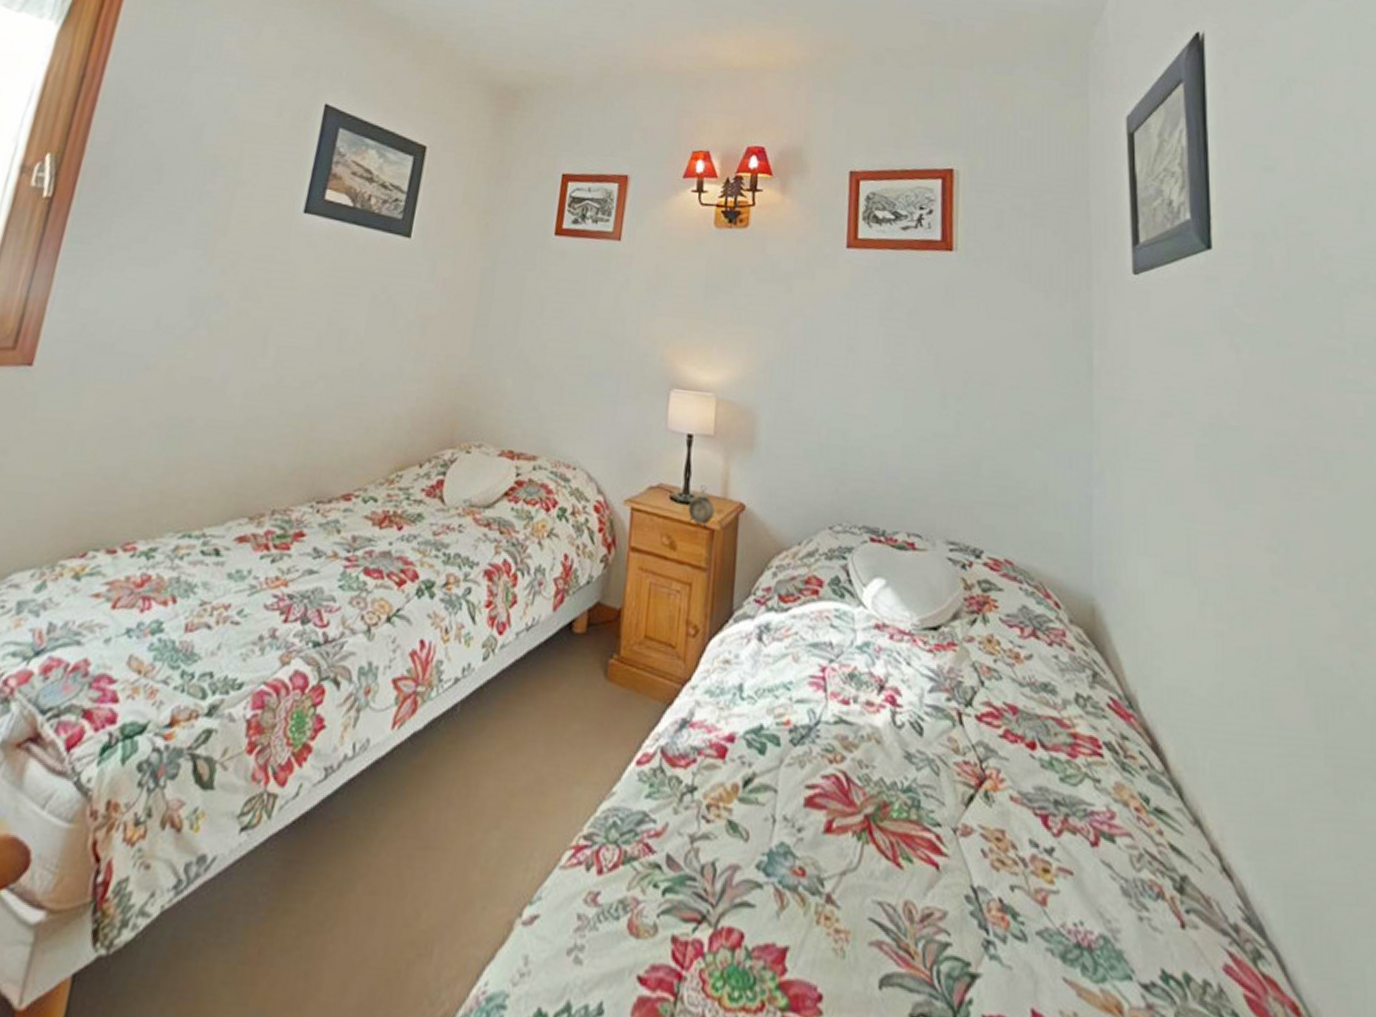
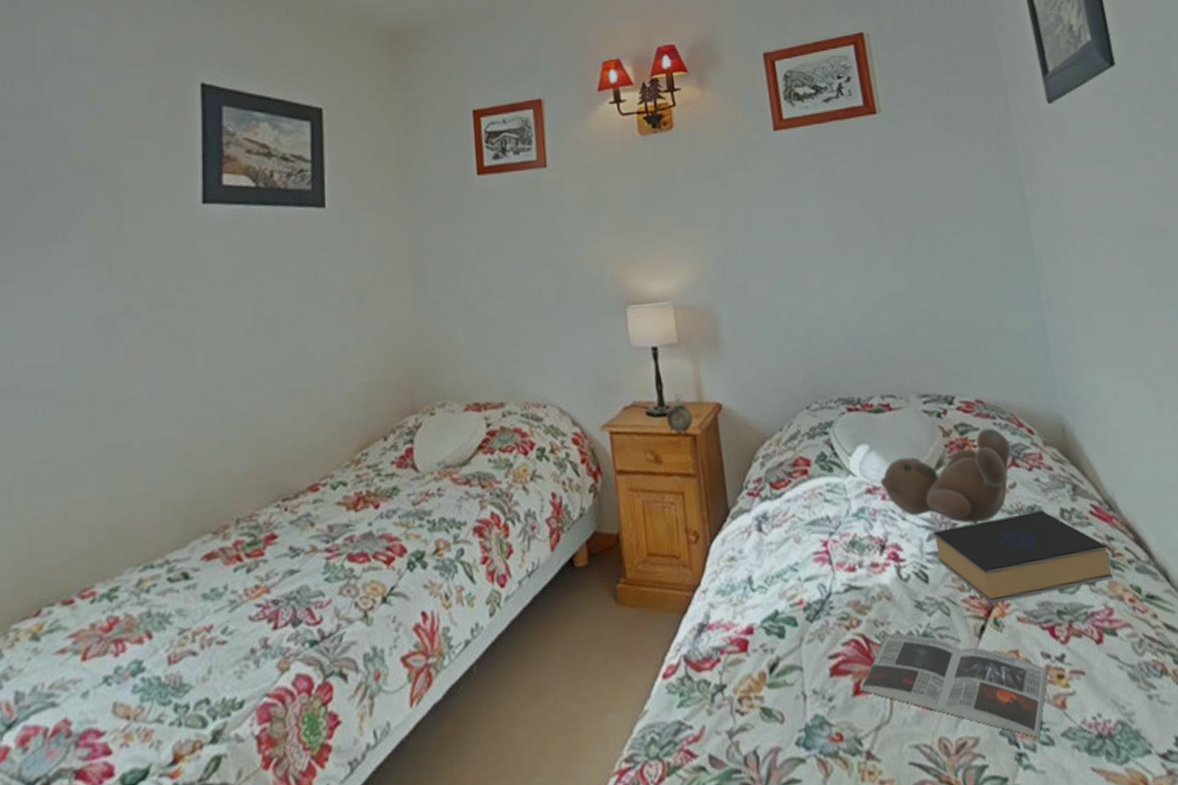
magazine: none [832,777,1033,929] -> present [860,633,1048,738]
teddy bear: none [890,591,1032,687] -> present [880,428,1011,523]
book: none [936,684,1121,781] -> present [933,511,1113,604]

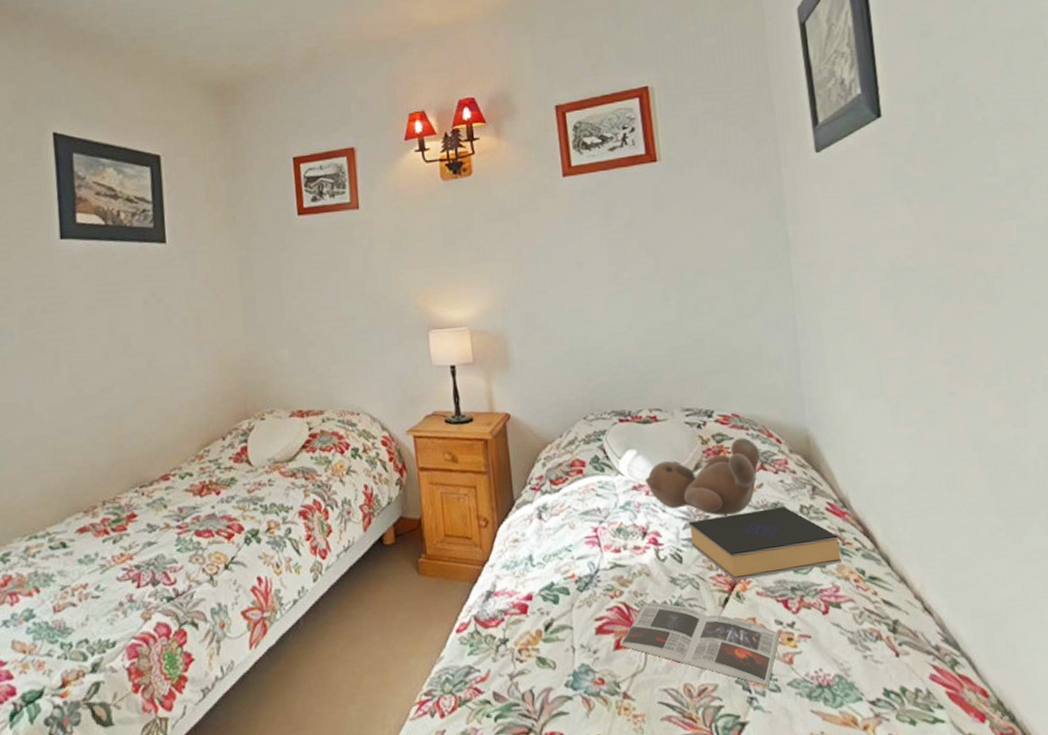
alarm clock: present [666,394,693,435] -> none [462,405,485,440]

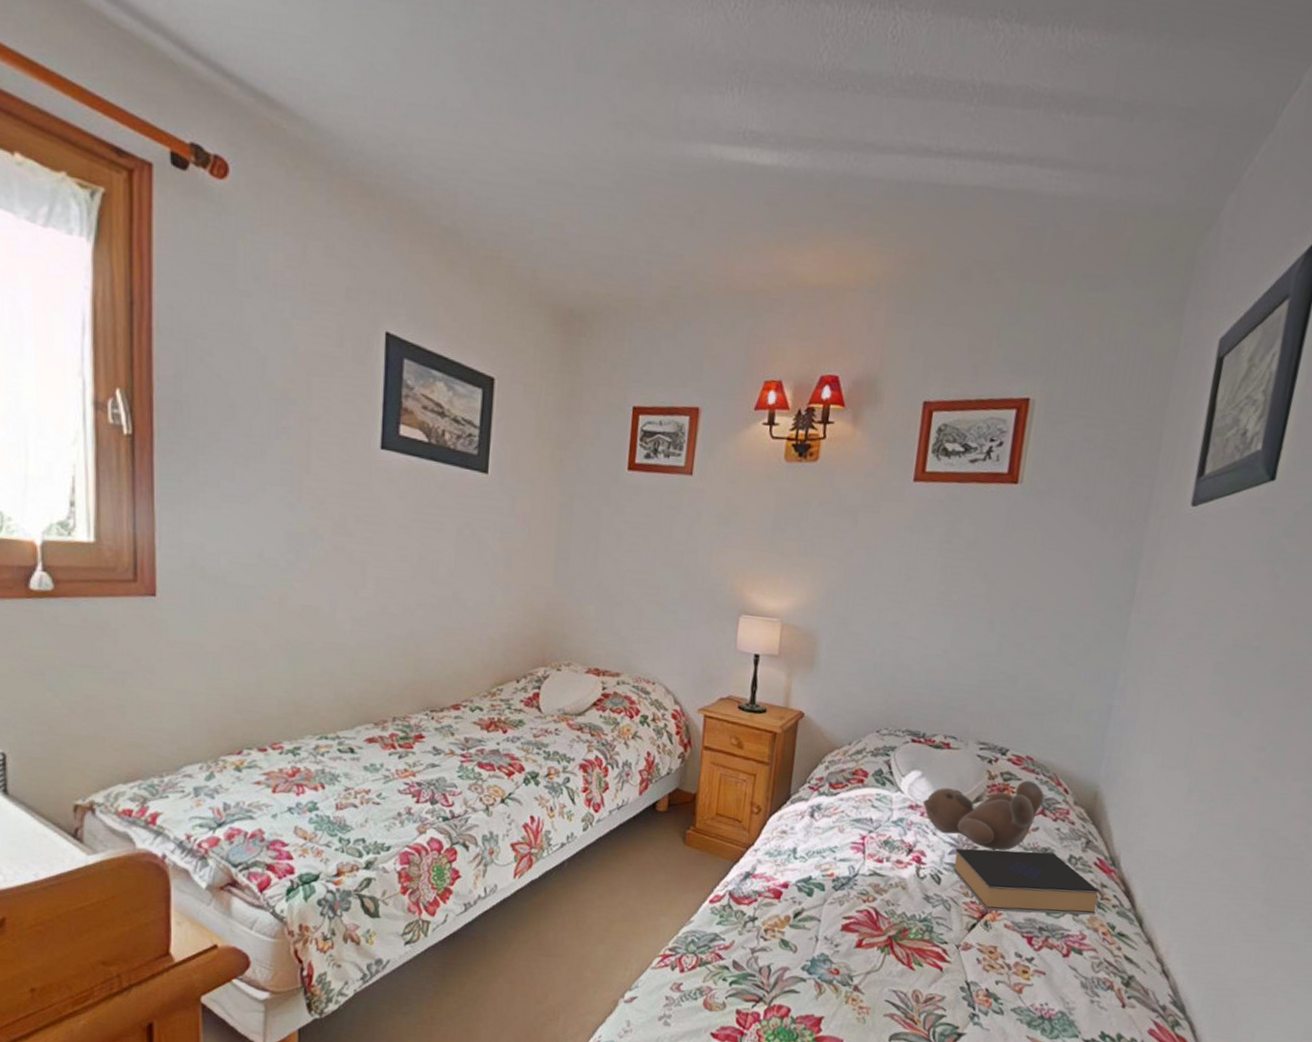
magazine: present [620,602,780,686] -> none [862,912,1016,1007]

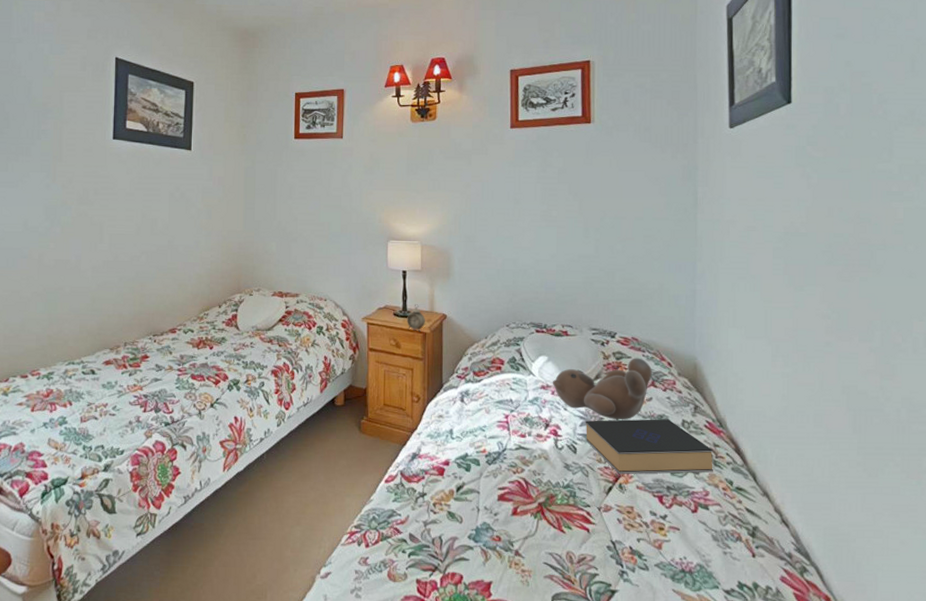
alarm clock: none [754,697,777,732] -> present [407,304,425,332]

